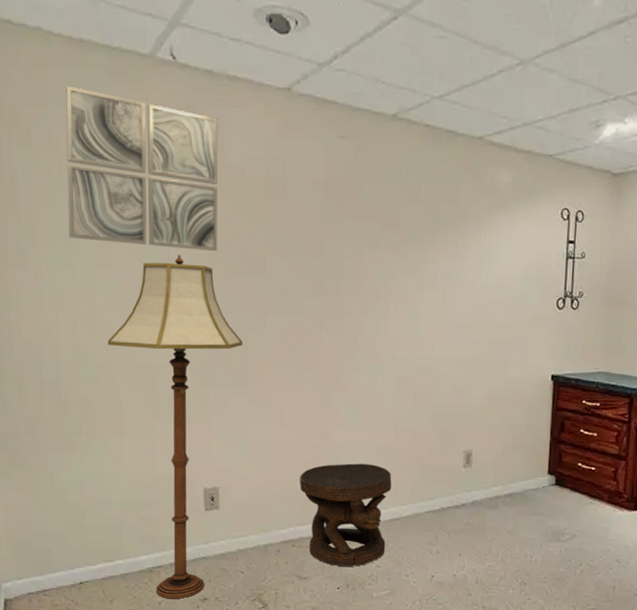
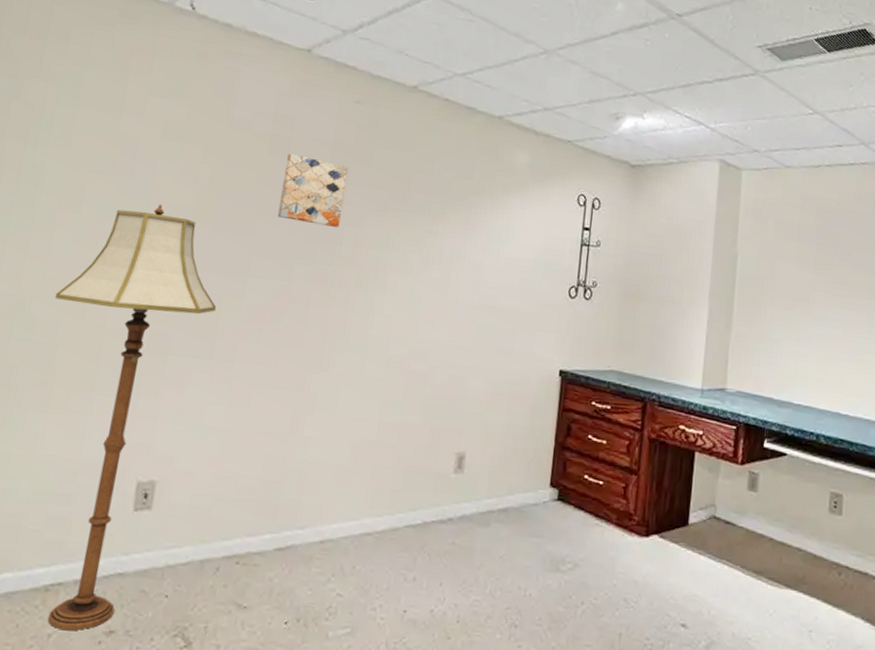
wall art: present [65,85,218,252] -> none [37,21,229,205]
wall art: none [282,194,341,261] -> present [277,153,348,227]
side table: present [300,463,392,566] -> none [256,460,369,594]

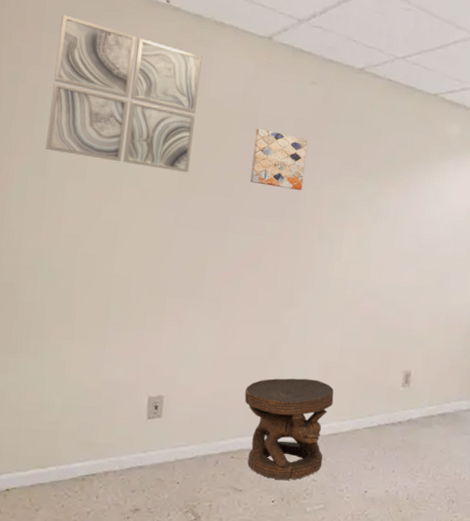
wall art: none [37,21,229,205] -> present [45,14,202,173]
floor lamp: present [47,204,216,631] -> none [69,172,203,509]
side table: none [256,460,369,594] -> present [244,378,334,480]

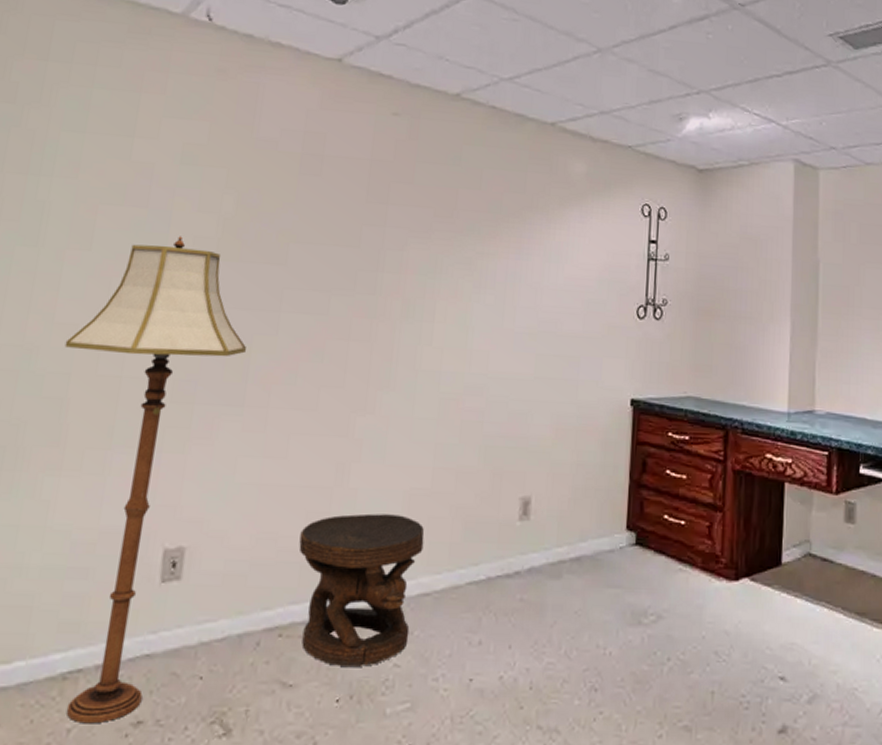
wall art: present [45,14,202,173] -> none [41,39,252,235]
floor lamp: none [69,172,203,509] -> present [64,236,246,724]
wall art: present [250,128,308,190] -> none [311,173,388,253]

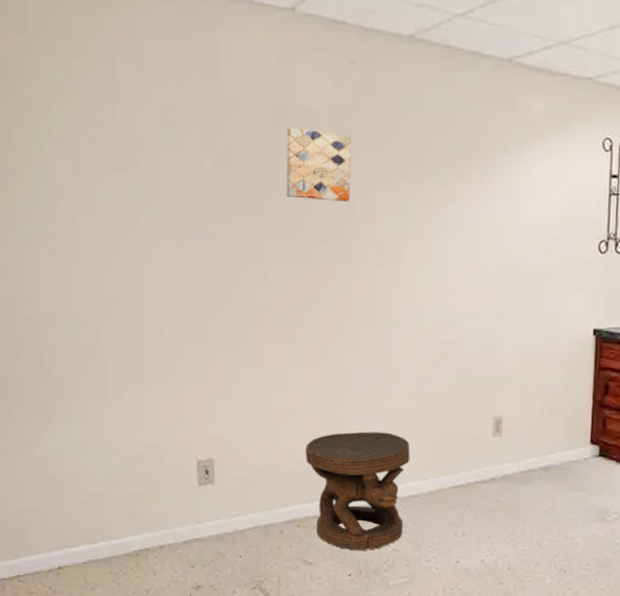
floor lamp: present [64,236,246,724] -> none [90,195,241,587]
wall art: none [311,173,388,253] -> present [286,127,351,201]

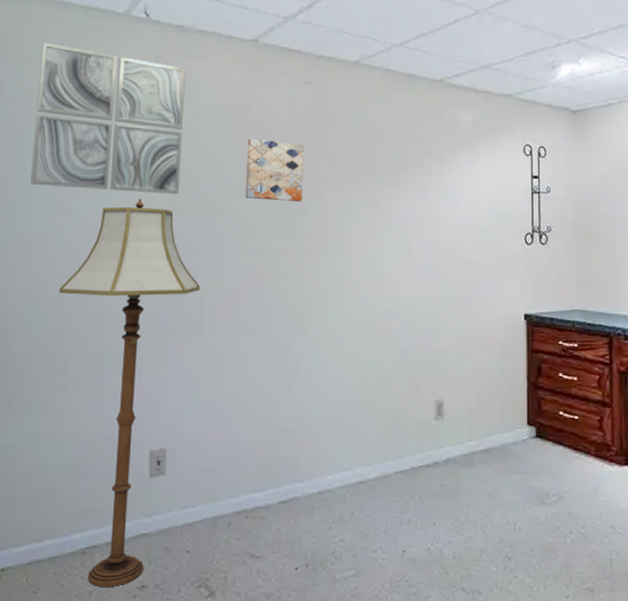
wall art: none [46,10,214,192] -> present [30,42,186,195]
floor lamp: none [90,195,241,587] -> present [59,198,200,588]
side table: present [305,431,410,550] -> none [255,418,357,541]

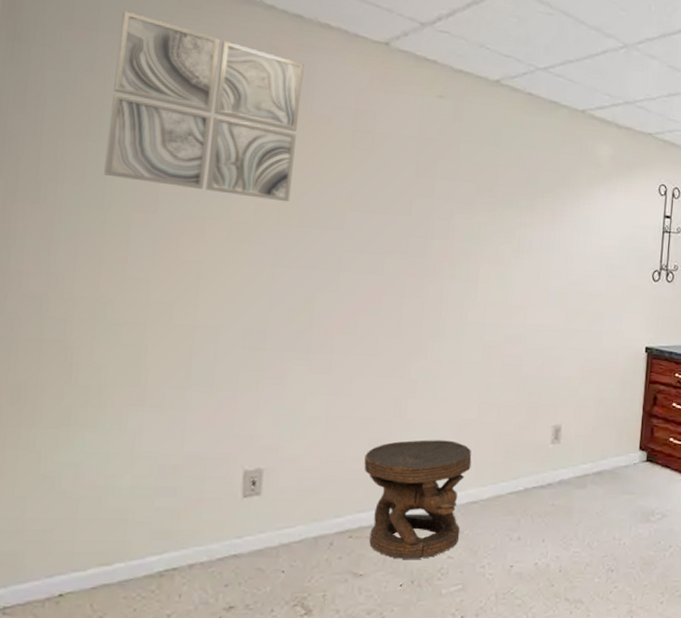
floor lamp: present [59,198,200,588] -> none [138,202,309,610]
wall art: present [244,137,304,201] -> none [365,148,435,221]
side table: none [255,418,357,541] -> present [364,440,472,559]

